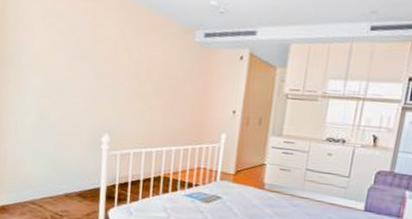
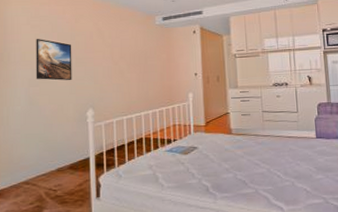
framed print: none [48,41,92,97] -> present [36,39,72,81]

